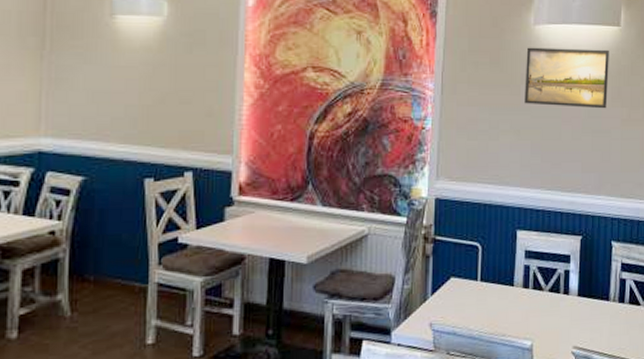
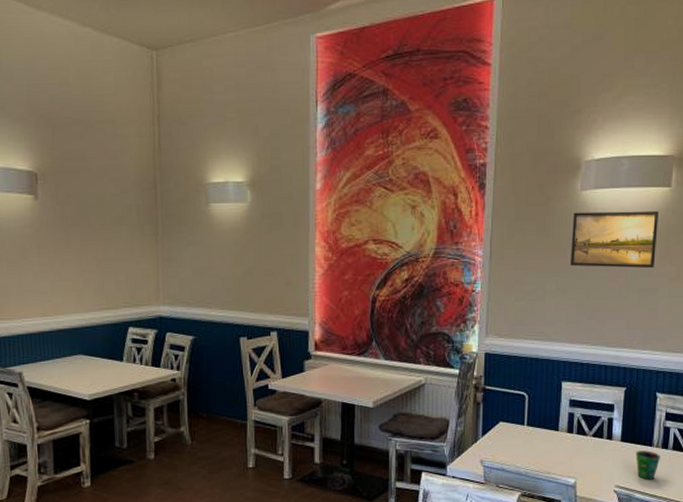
cup: none [593,305,617,339] -> present [635,451,660,480]

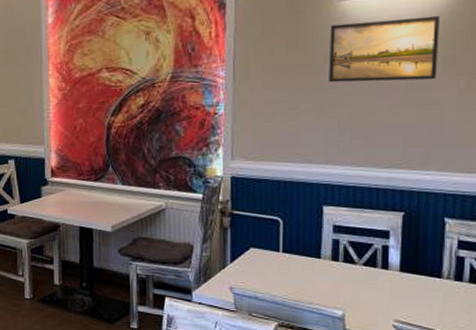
cup: present [635,451,660,480] -> none [419,283,453,315]

